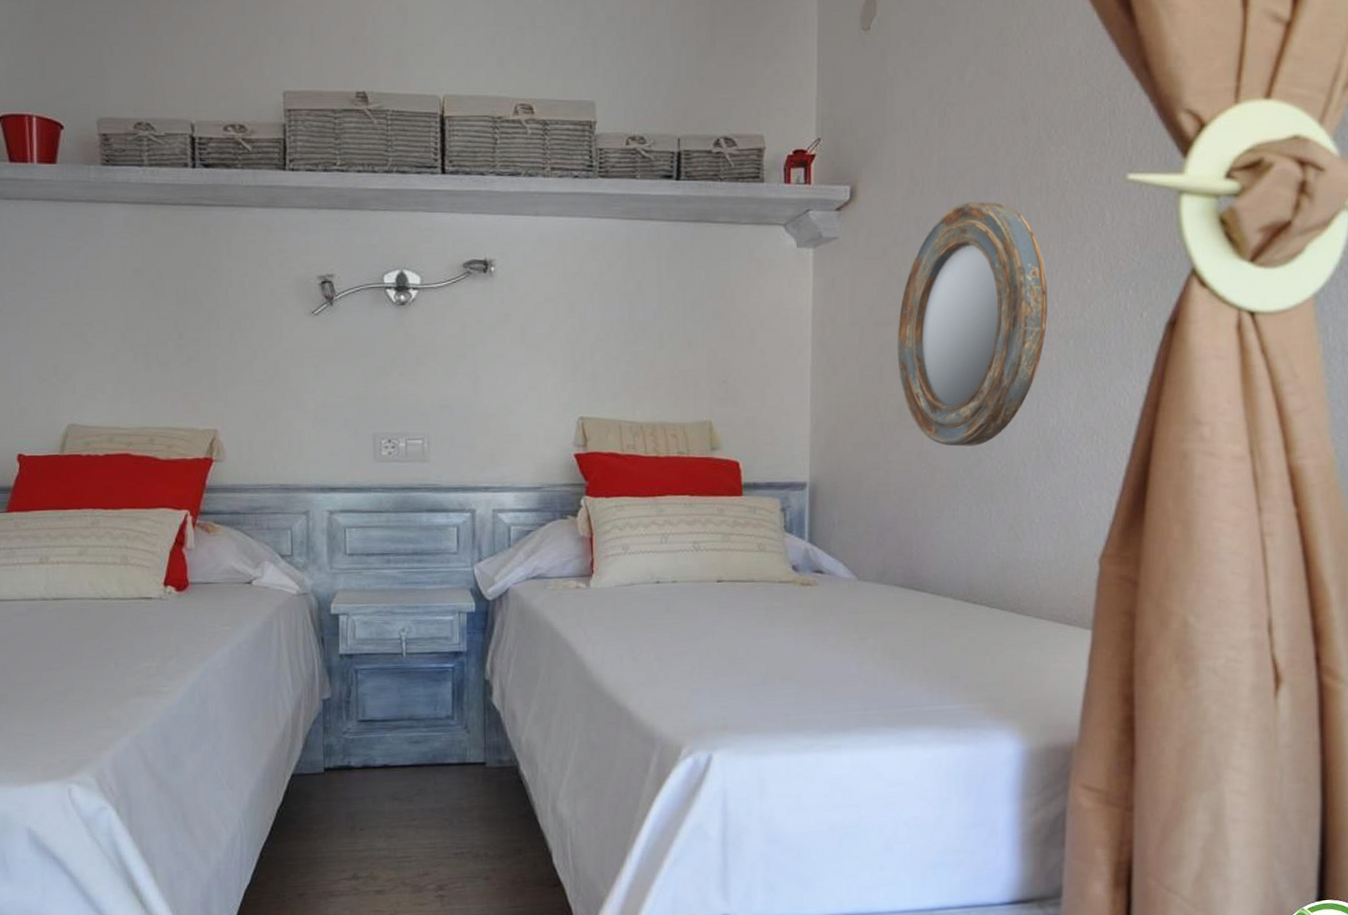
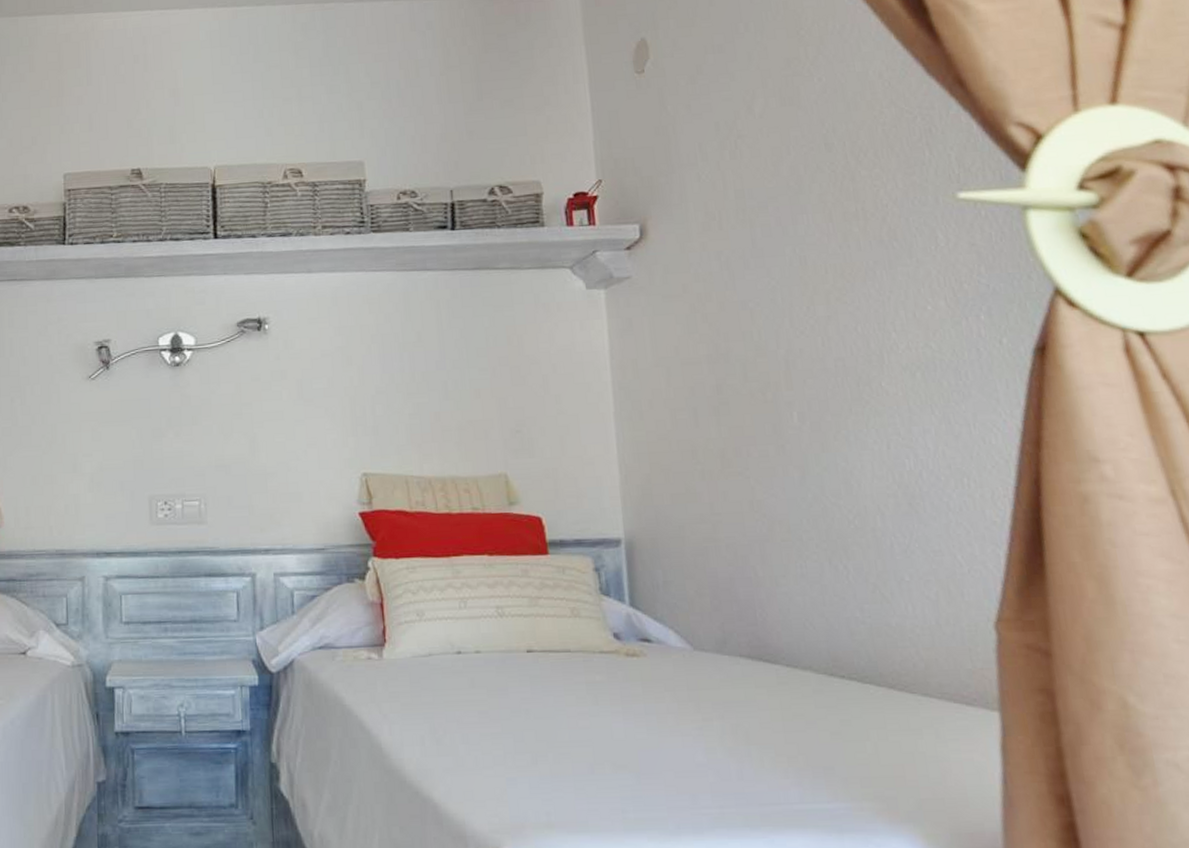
home mirror: present [897,201,1047,447] -> none [708,230,886,495]

